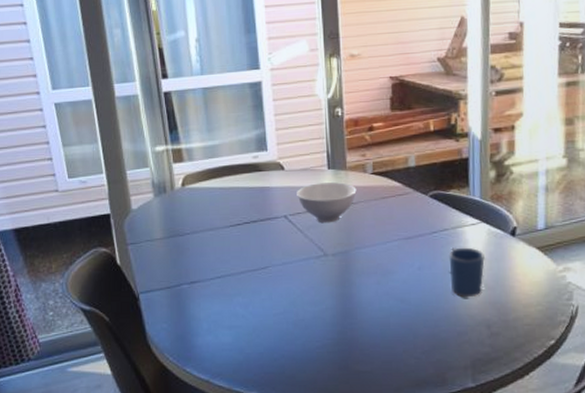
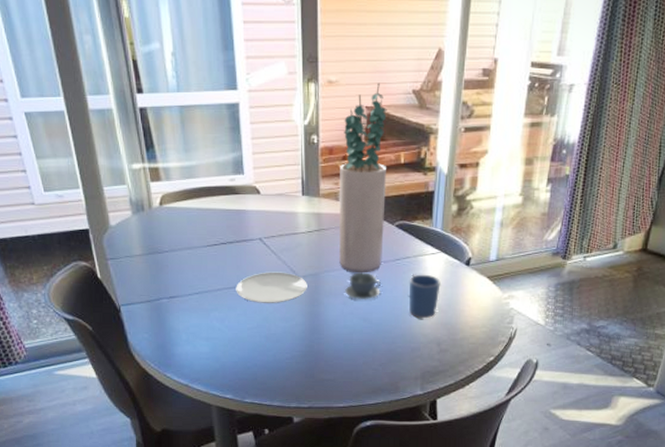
plate: none [260,250,337,286] -> present [236,272,307,303]
bowl: present [297,182,357,224] -> none [272,209,328,247]
vase: none [366,53,418,249] -> present [339,83,387,274]
teacup: none [378,248,418,279] -> present [345,272,381,300]

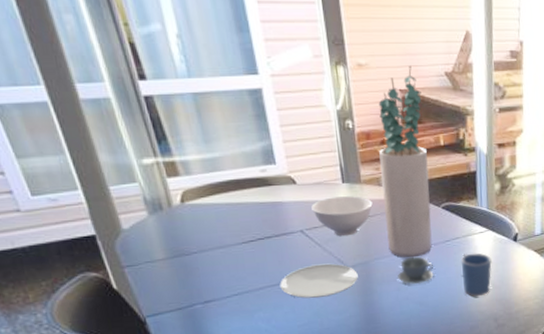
bowl: none [272,209,328,247] -> present [311,196,373,237]

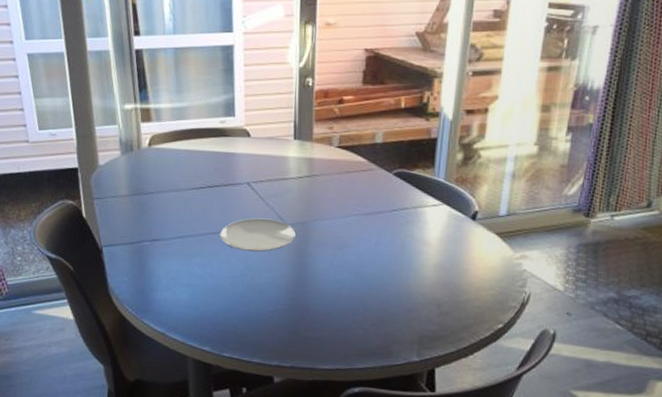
bowl: present [311,196,373,237] -> none [261,153,321,194]
vase: present [378,65,432,258] -> none [331,25,388,224]
teacup: present [398,256,434,285] -> none [336,222,375,253]
mug: present [461,253,492,296] -> none [406,227,442,276]

